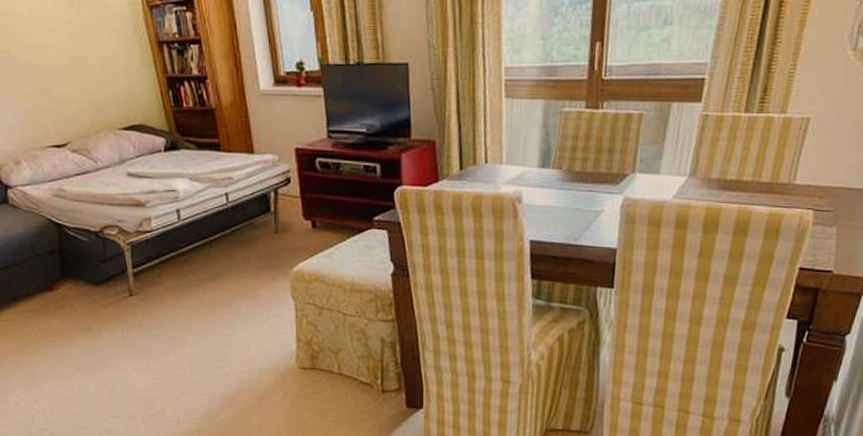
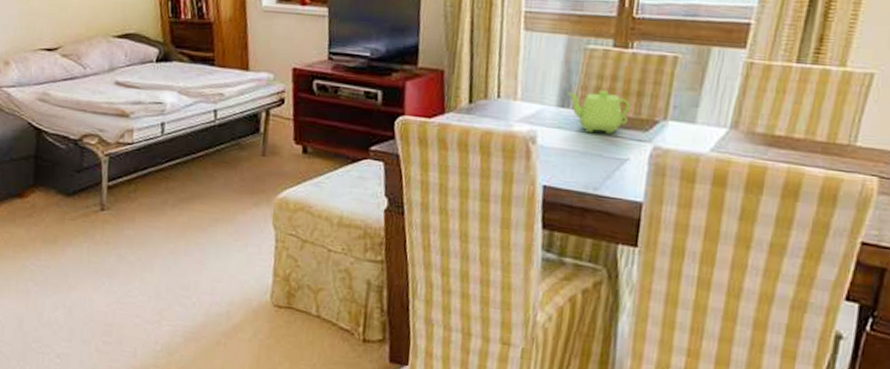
teapot: none [546,150,603,190] -> present [566,90,631,134]

